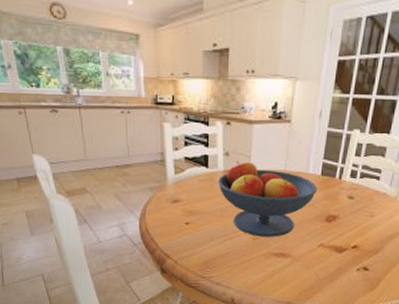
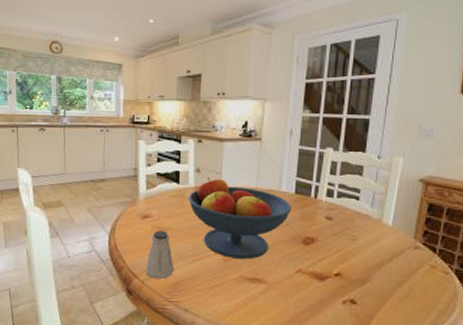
saltshaker: none [177,214,206,258] -> present [145,231,174,279]

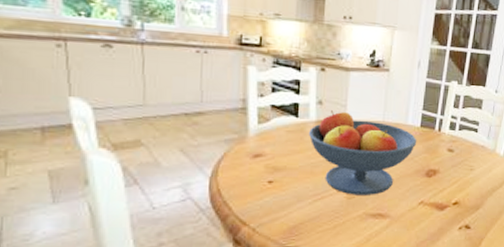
saltshaker: present [145,231,174,279] -> none [256,171,292,224]

